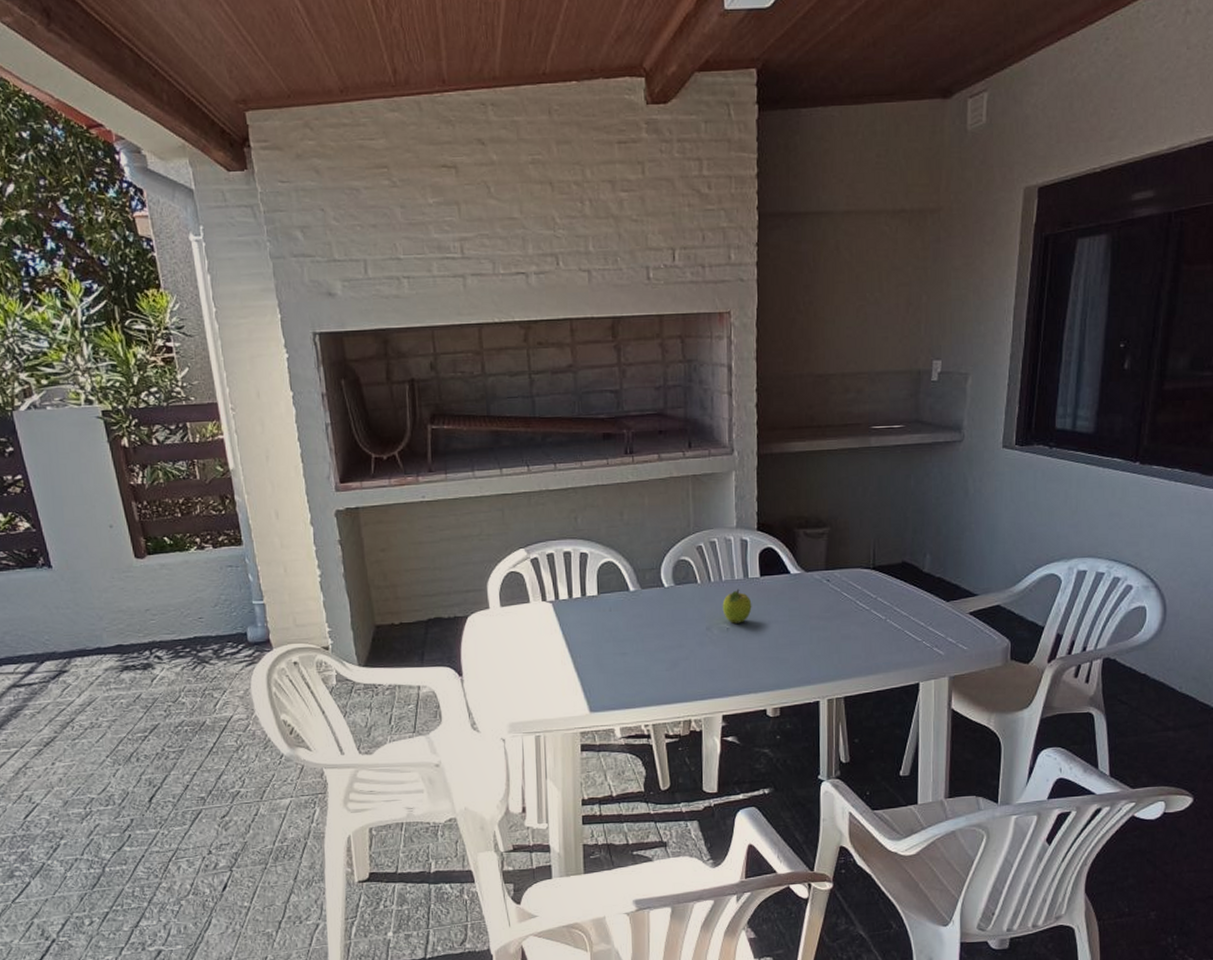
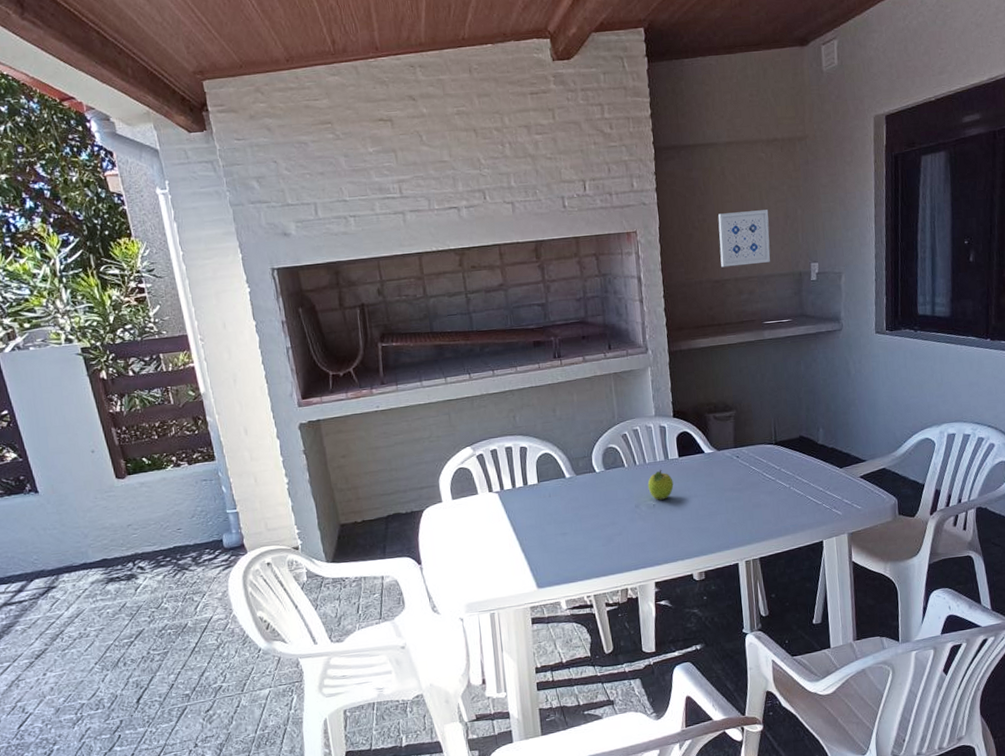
wall art: none [826,294,888,360] -> present [718,209,771,268]

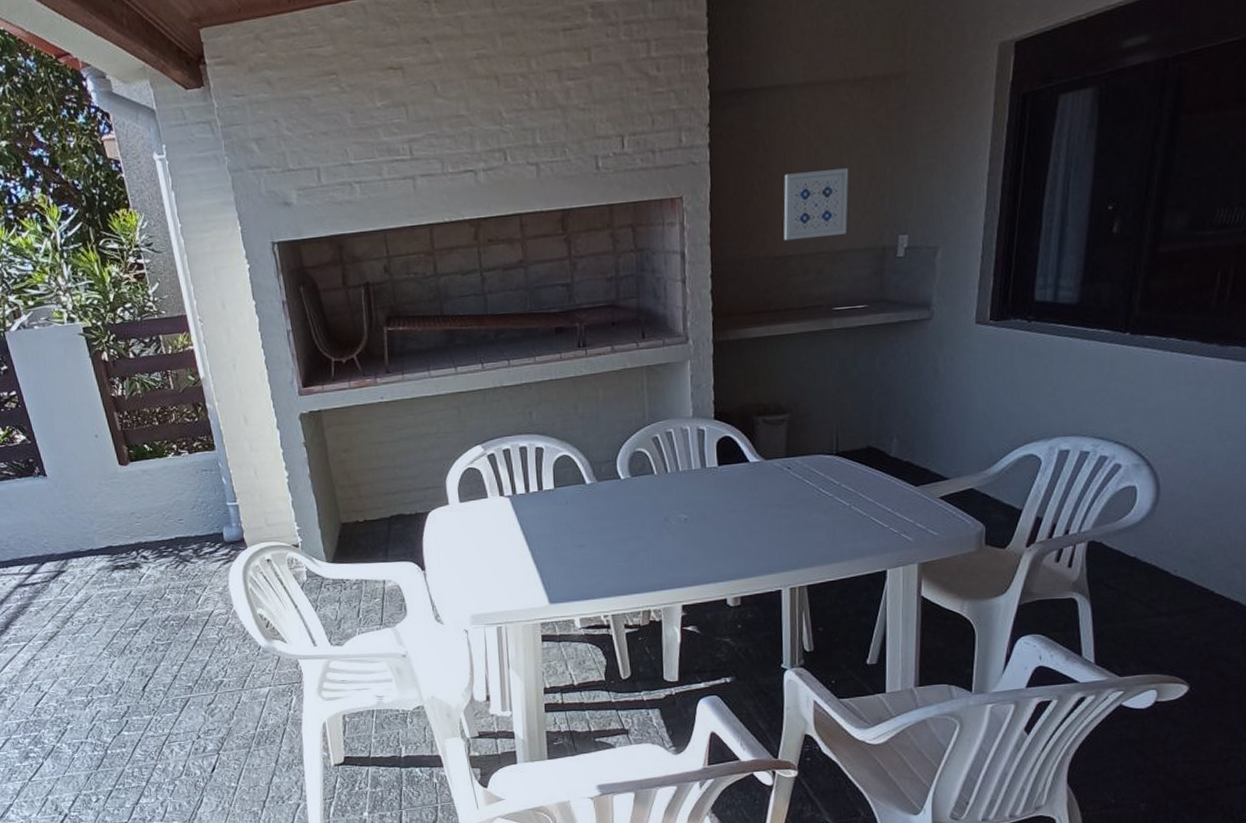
fruit: present [647,469,674,501] -> none [679,478,710,514]

